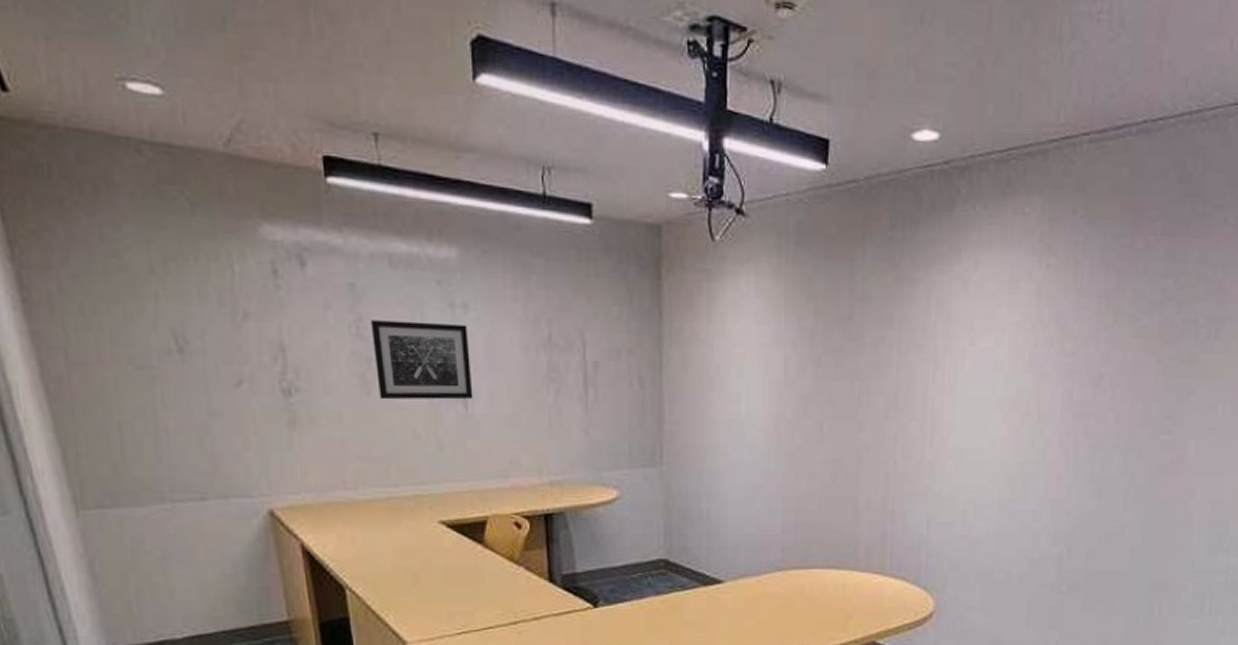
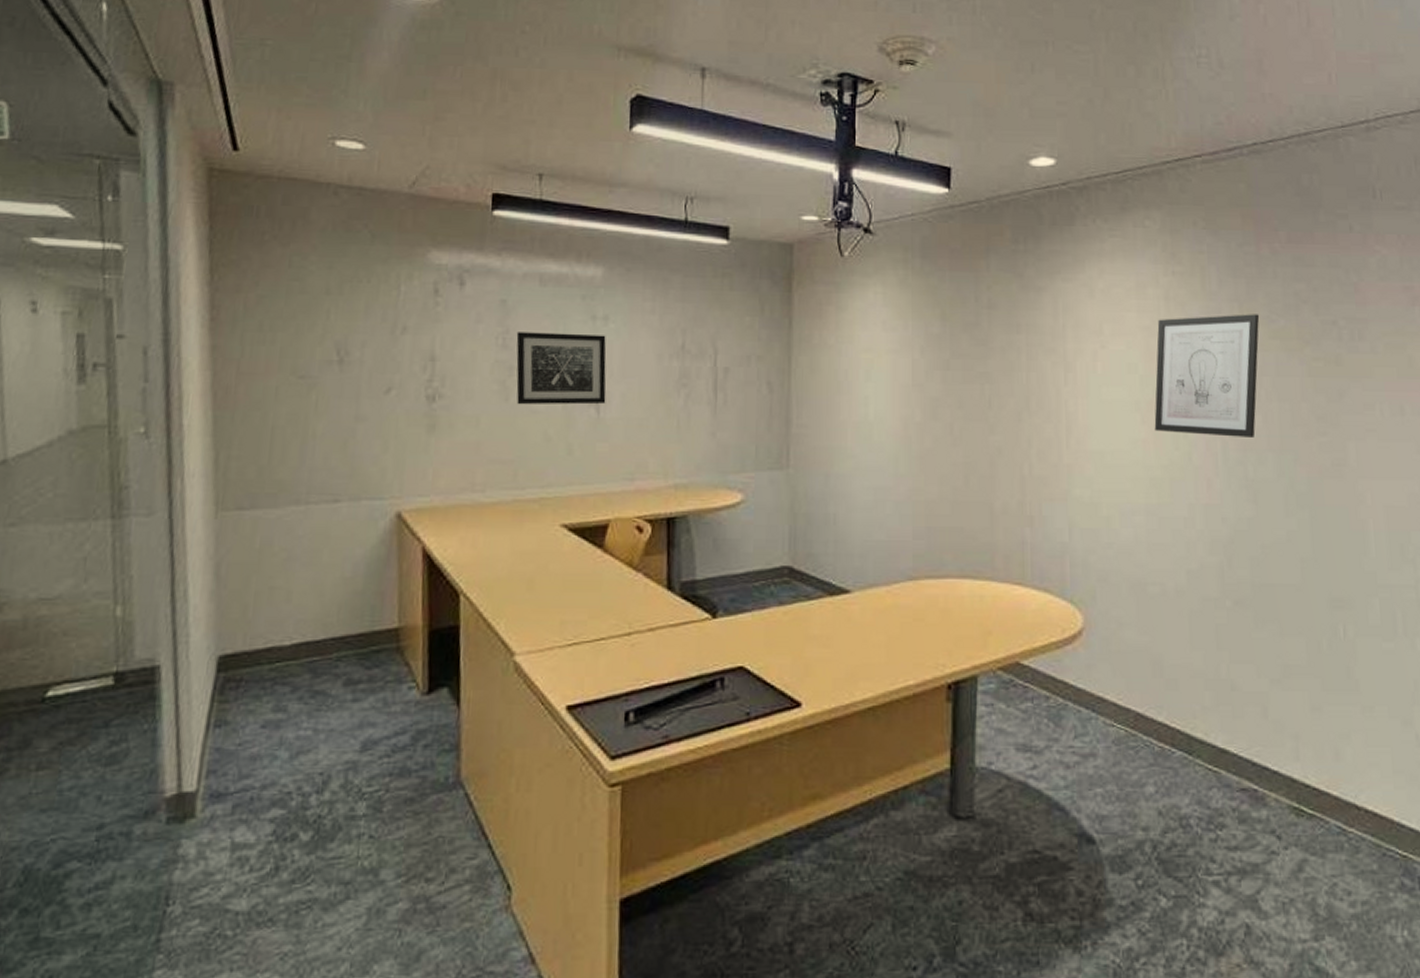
wall art: none [1014,311,1125,436] -> present [1154,314,1260,437]

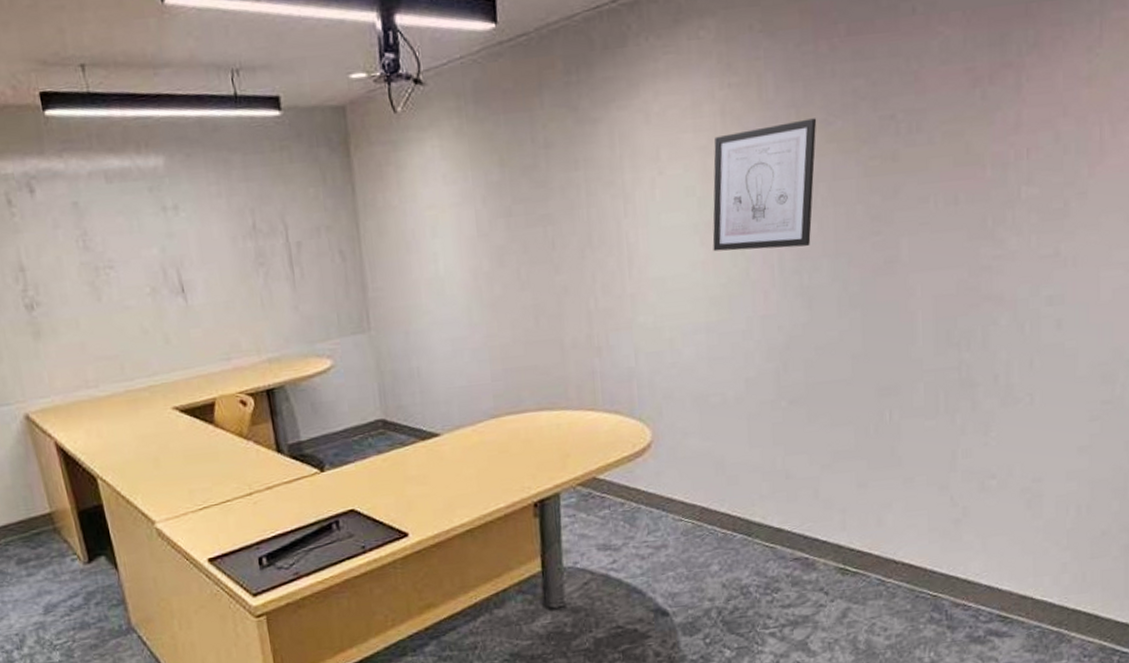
wall art: present [516,332,607,405] -> none [94,225,191,303]

